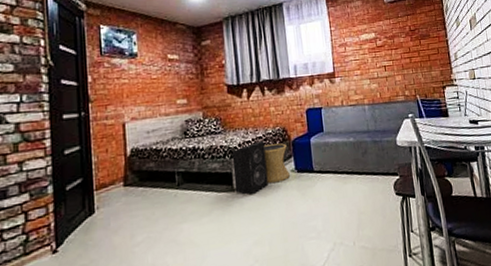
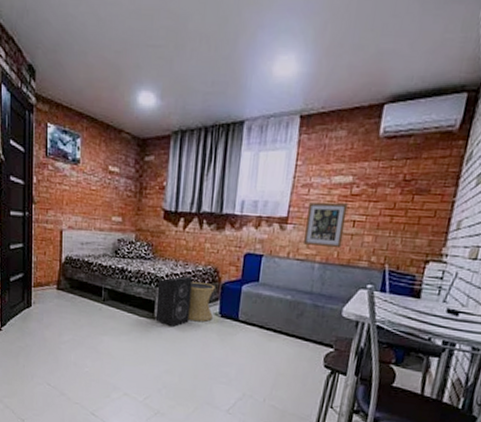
wall art: none [347,54,381,92] -> present [302,201,348,249]

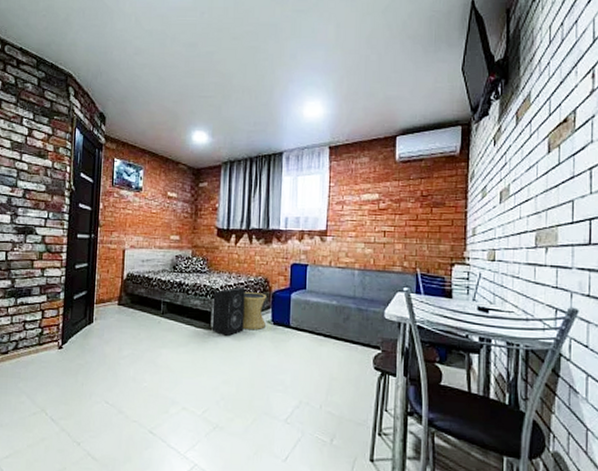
wall art: present [302,201,348,249] -> none [342,216,378,256]

